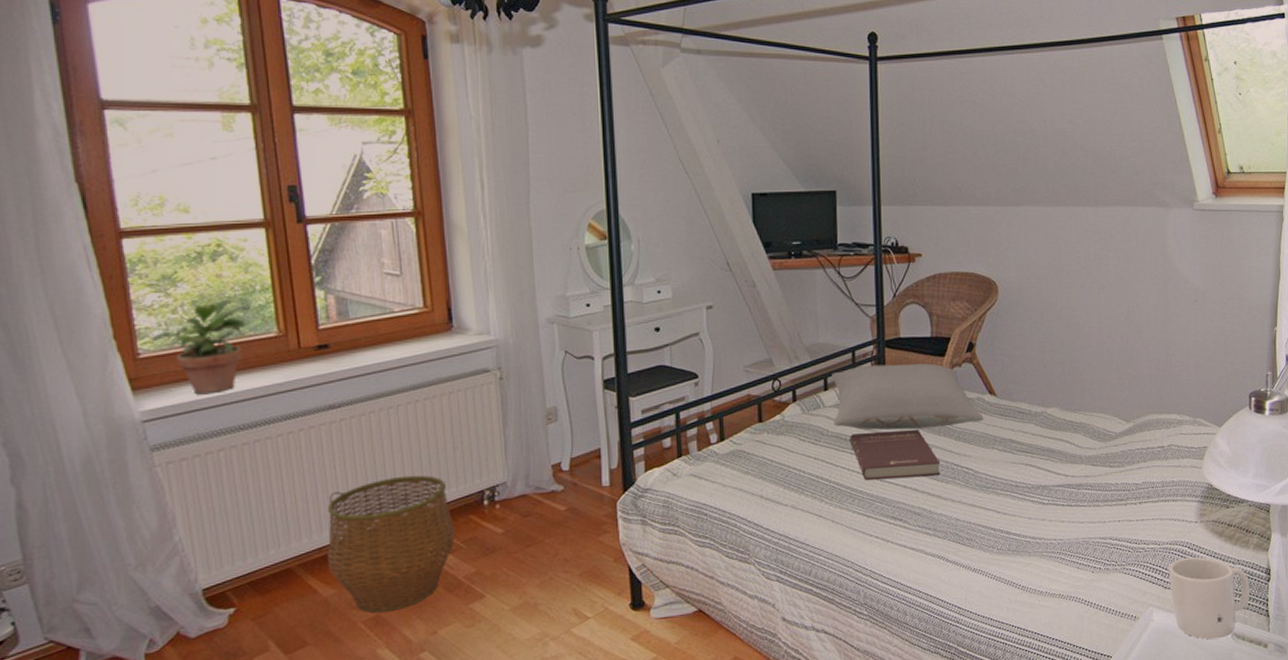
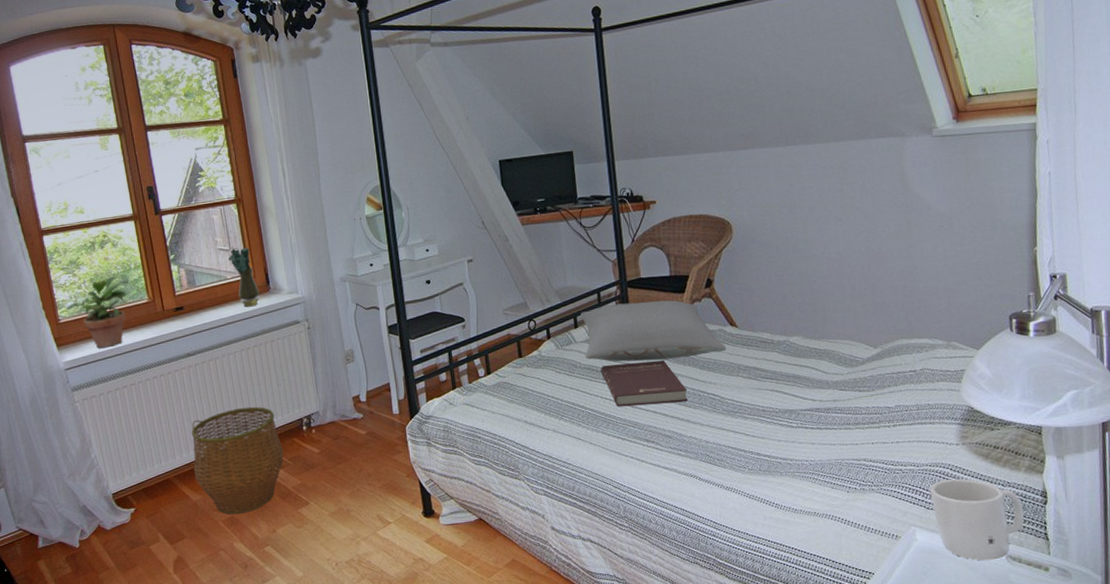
vase: none [398,271,438,349] -> present [228,246,260,307]

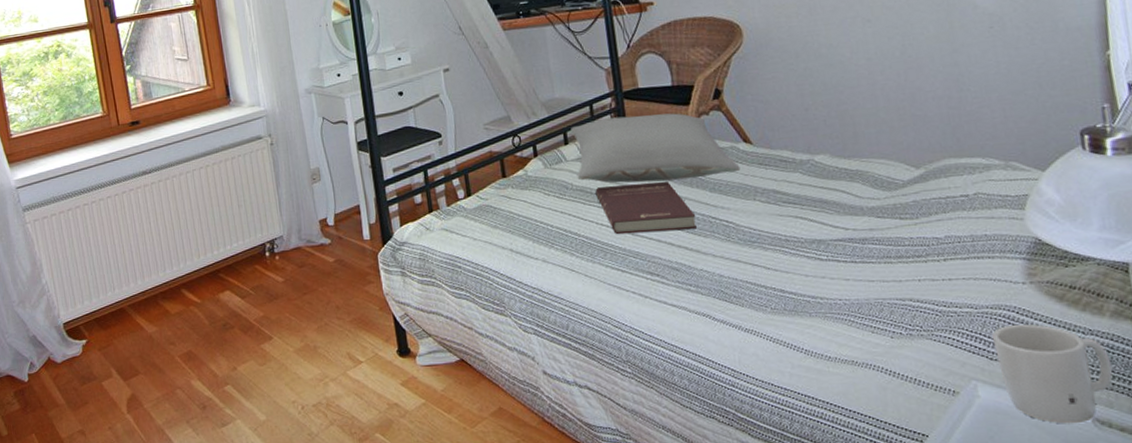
potted plant: present [67,276,128,348] -> none [19,88,82,165]
basket: present [191,406,284,514] -> none [146,229,245,349]
vase: present [228,246,260,307] -> none [186,55,220,121]

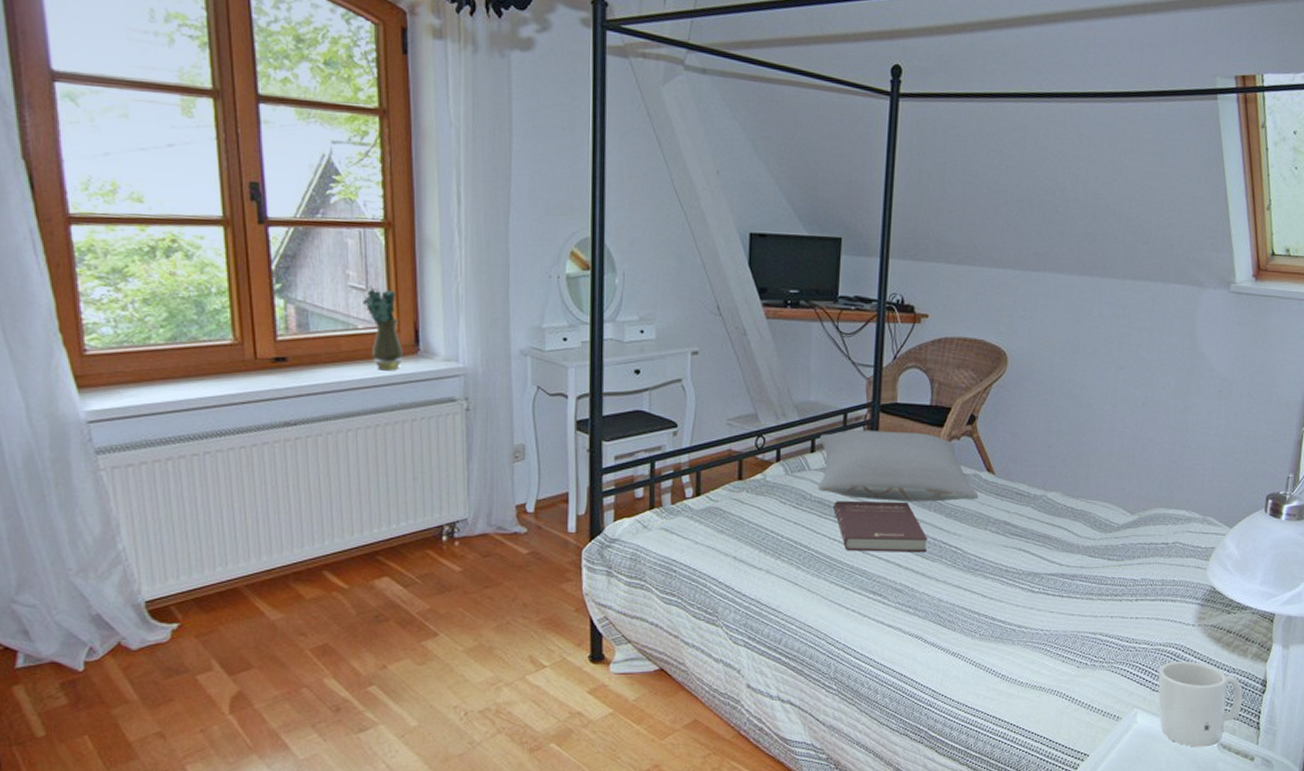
vase: none [186,55,220,121] -> present [363,285,403,371]

